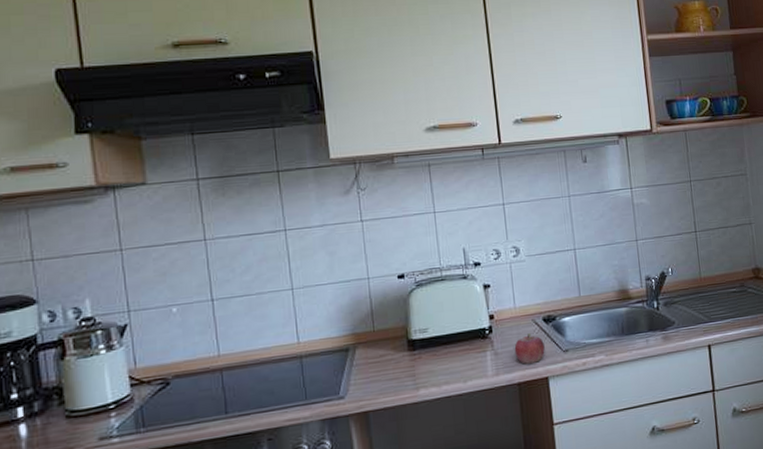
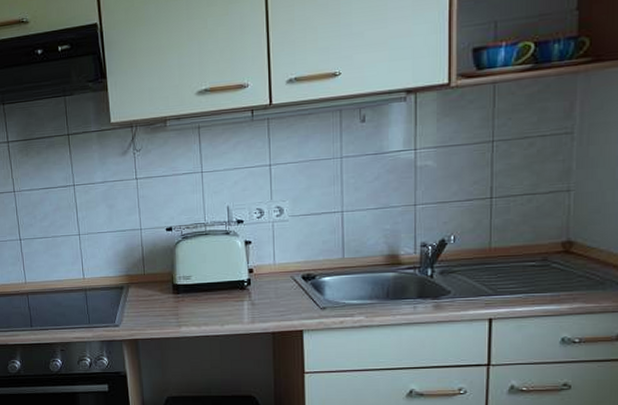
fruit: present [514,333,545,364] -> none [271,289,302,316]

